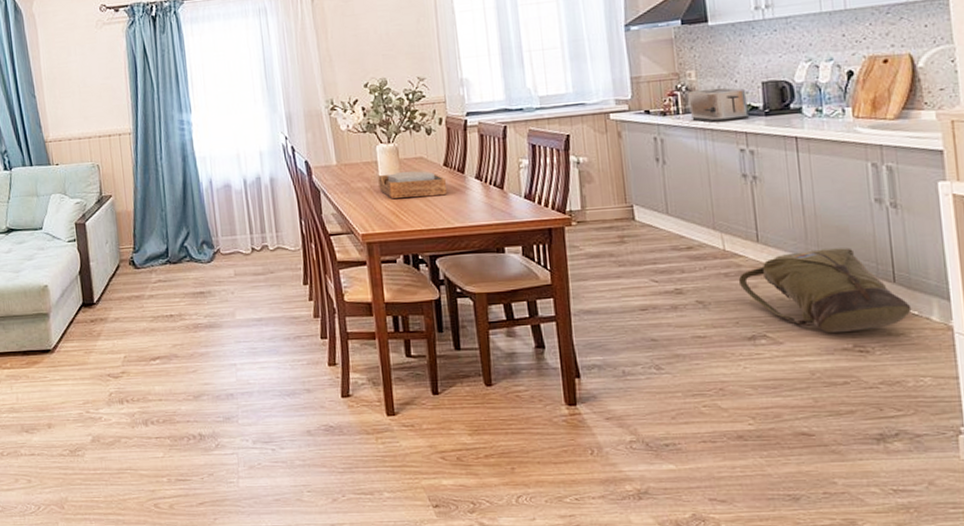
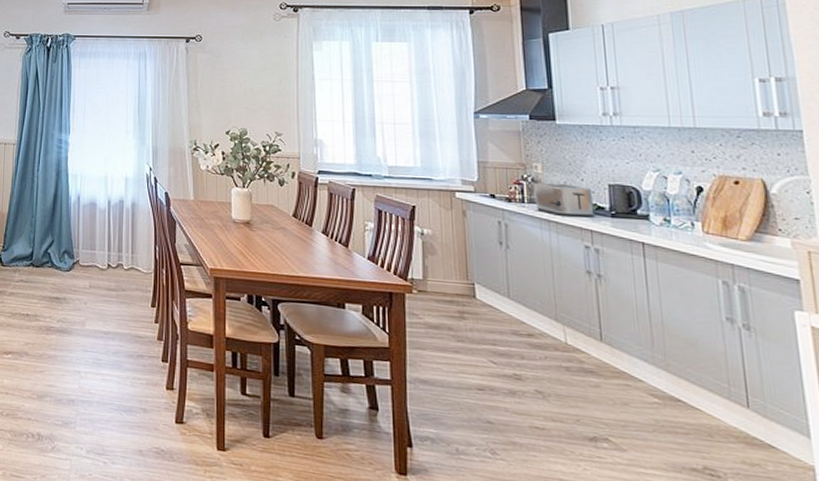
napkin holder: present [378,170,448,199] -> none [231,216,295,245]
backpack: present [738,247,912,333] -> none [580,358,768,454]

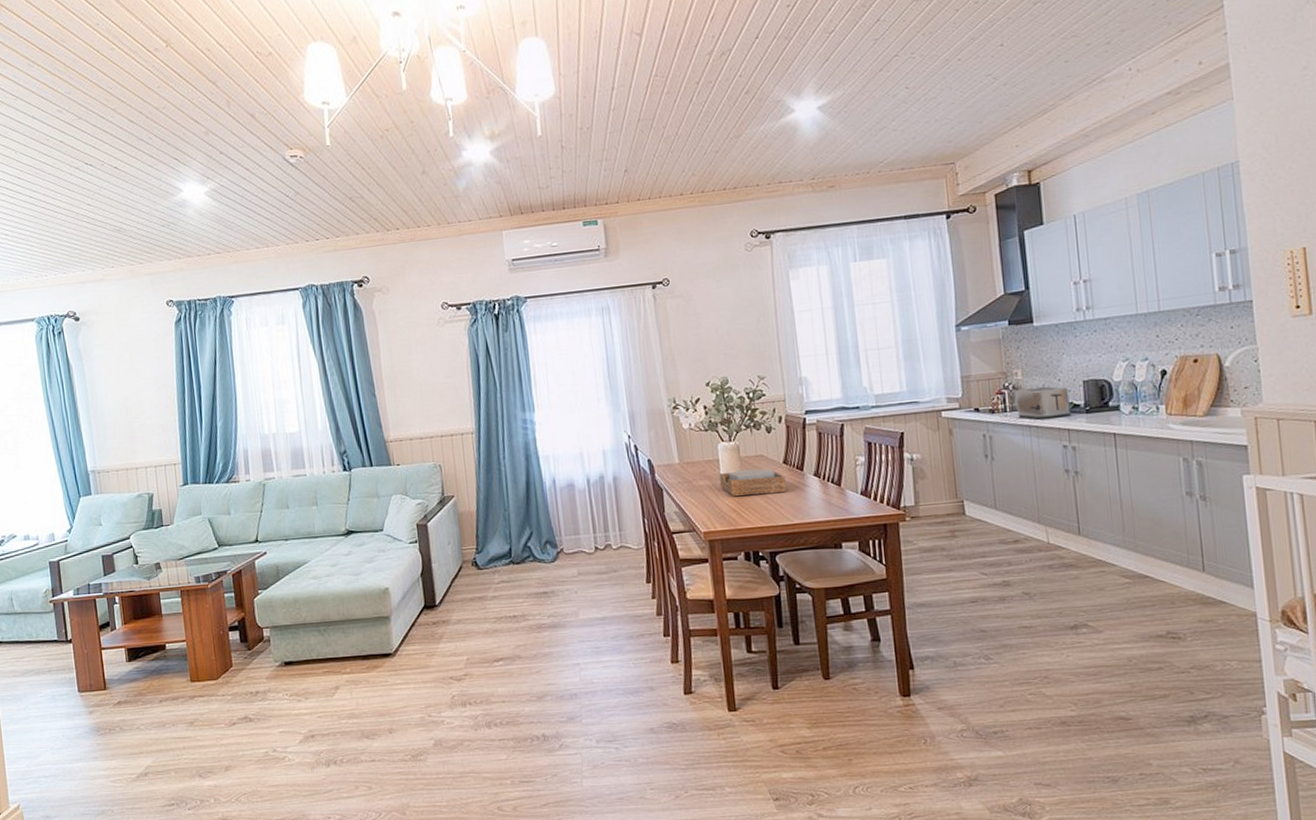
napkin holder: none [231,216,295,245] -> present [720,468,787,497]

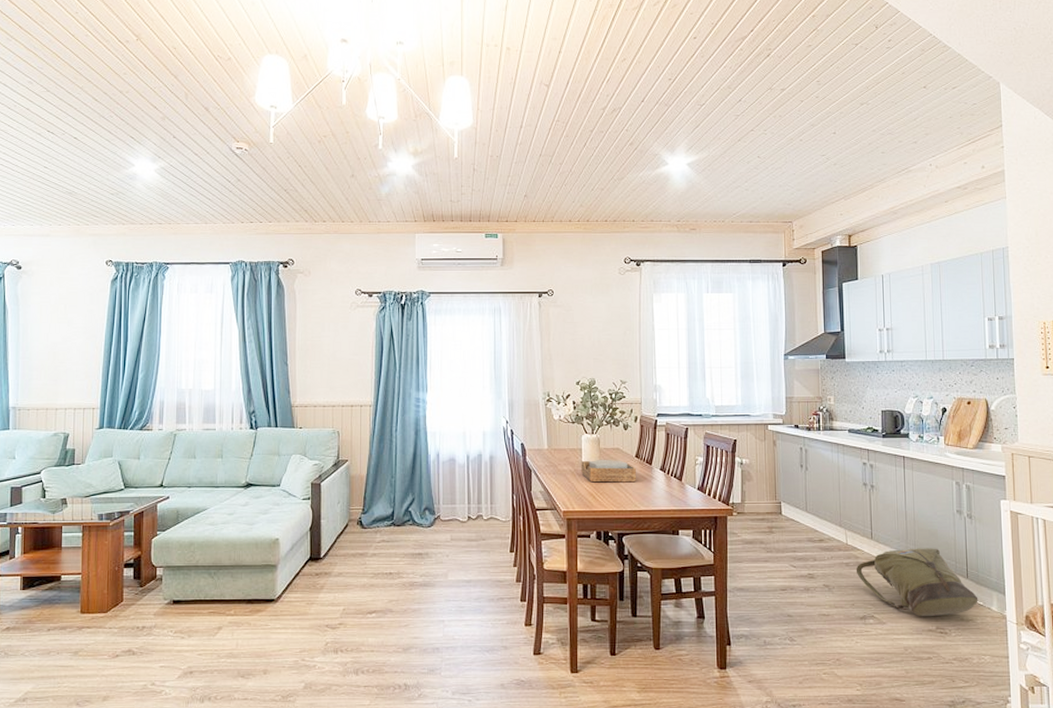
toaster: present [1014,386,1071,421] -> none [827,412,871,440]
backpack: none [1061,539,1220,621] -> present [856,548,979,616]

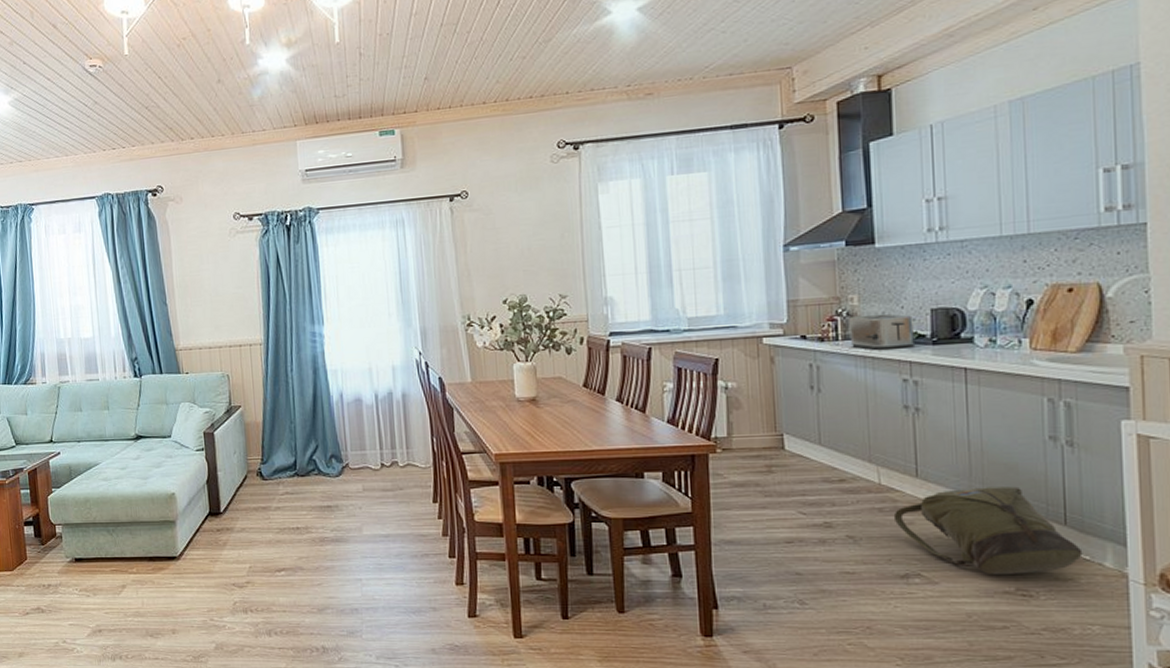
napkin holder: present [581,460,637,483] -> none [514,391,586,420]
toaster: none [827,412,871,440] -> present [849,313,914,351]

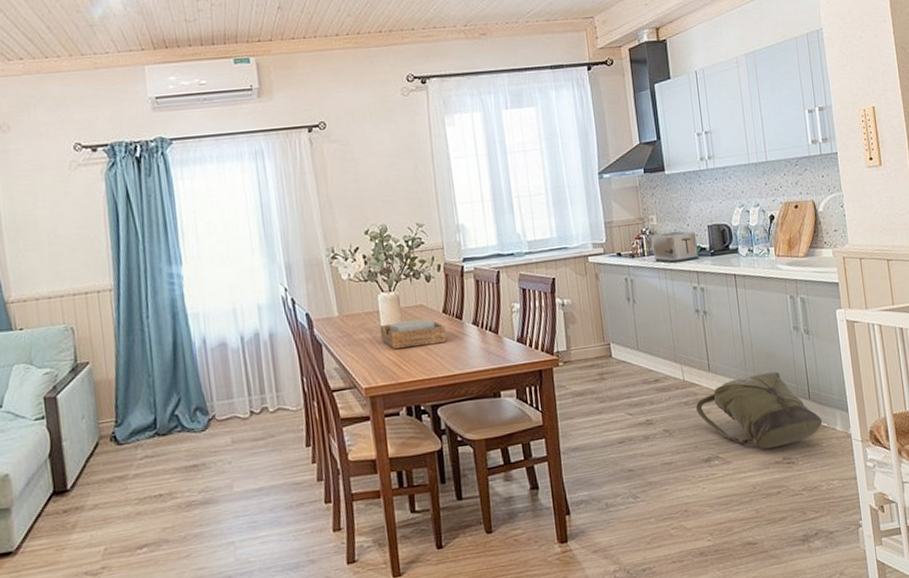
napkin holder: none [514,391,586,420] -> present [380,318,447,350]

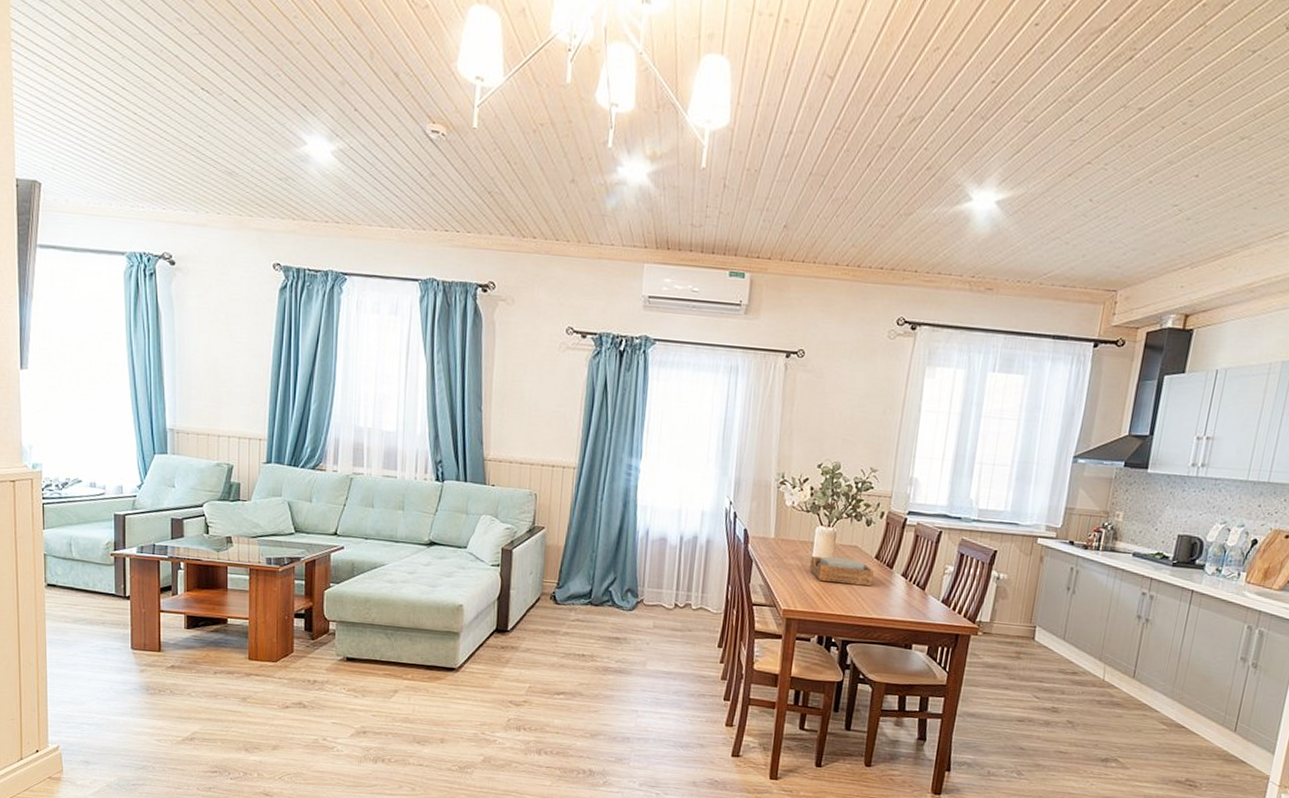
toaster: present [651,230,699,264] -> none [1109,530,1163,566]
backpack: present [695,371,823,449] -> none [1107,692,1242,768]

